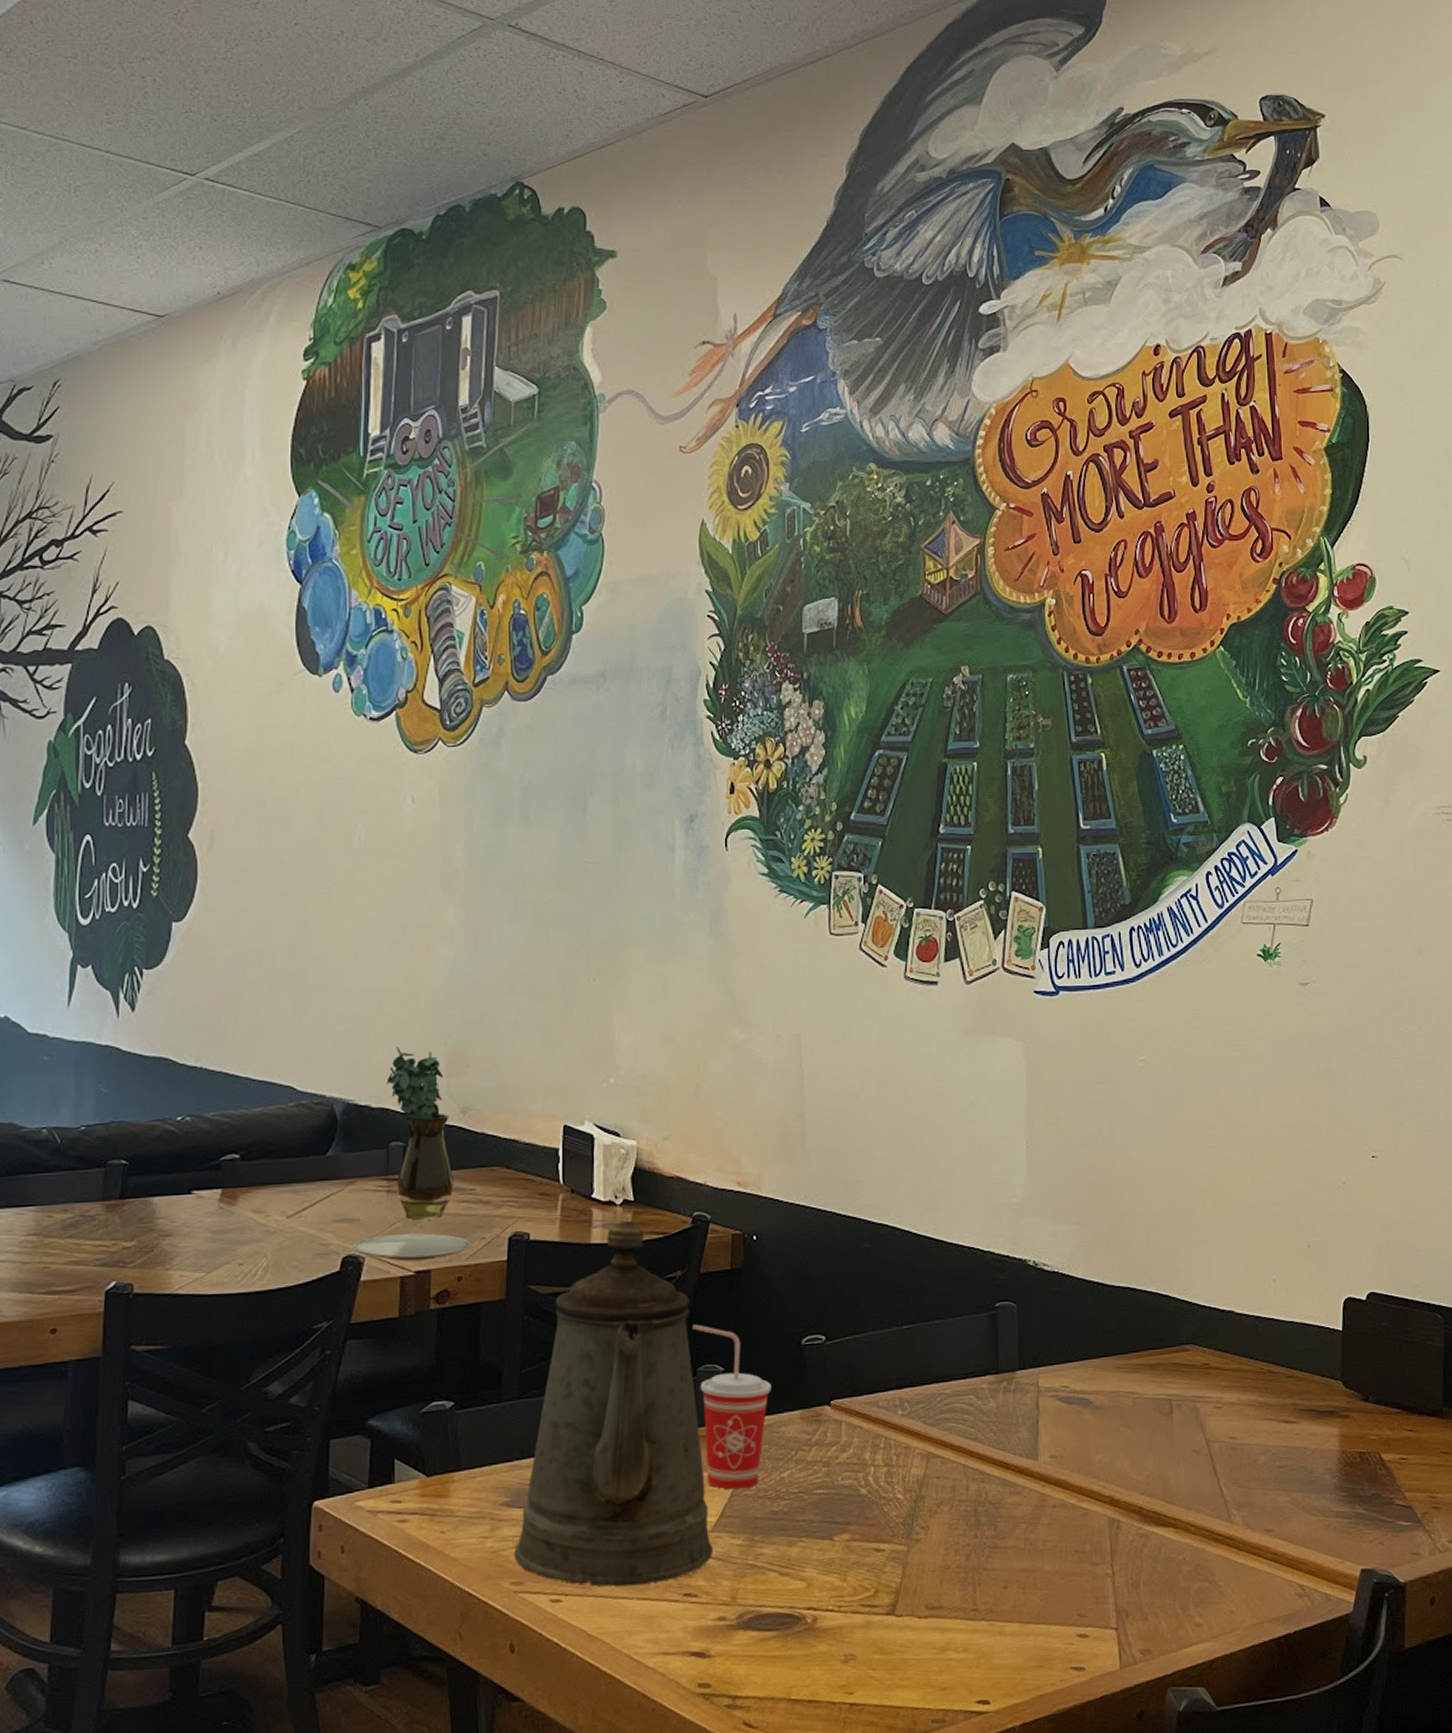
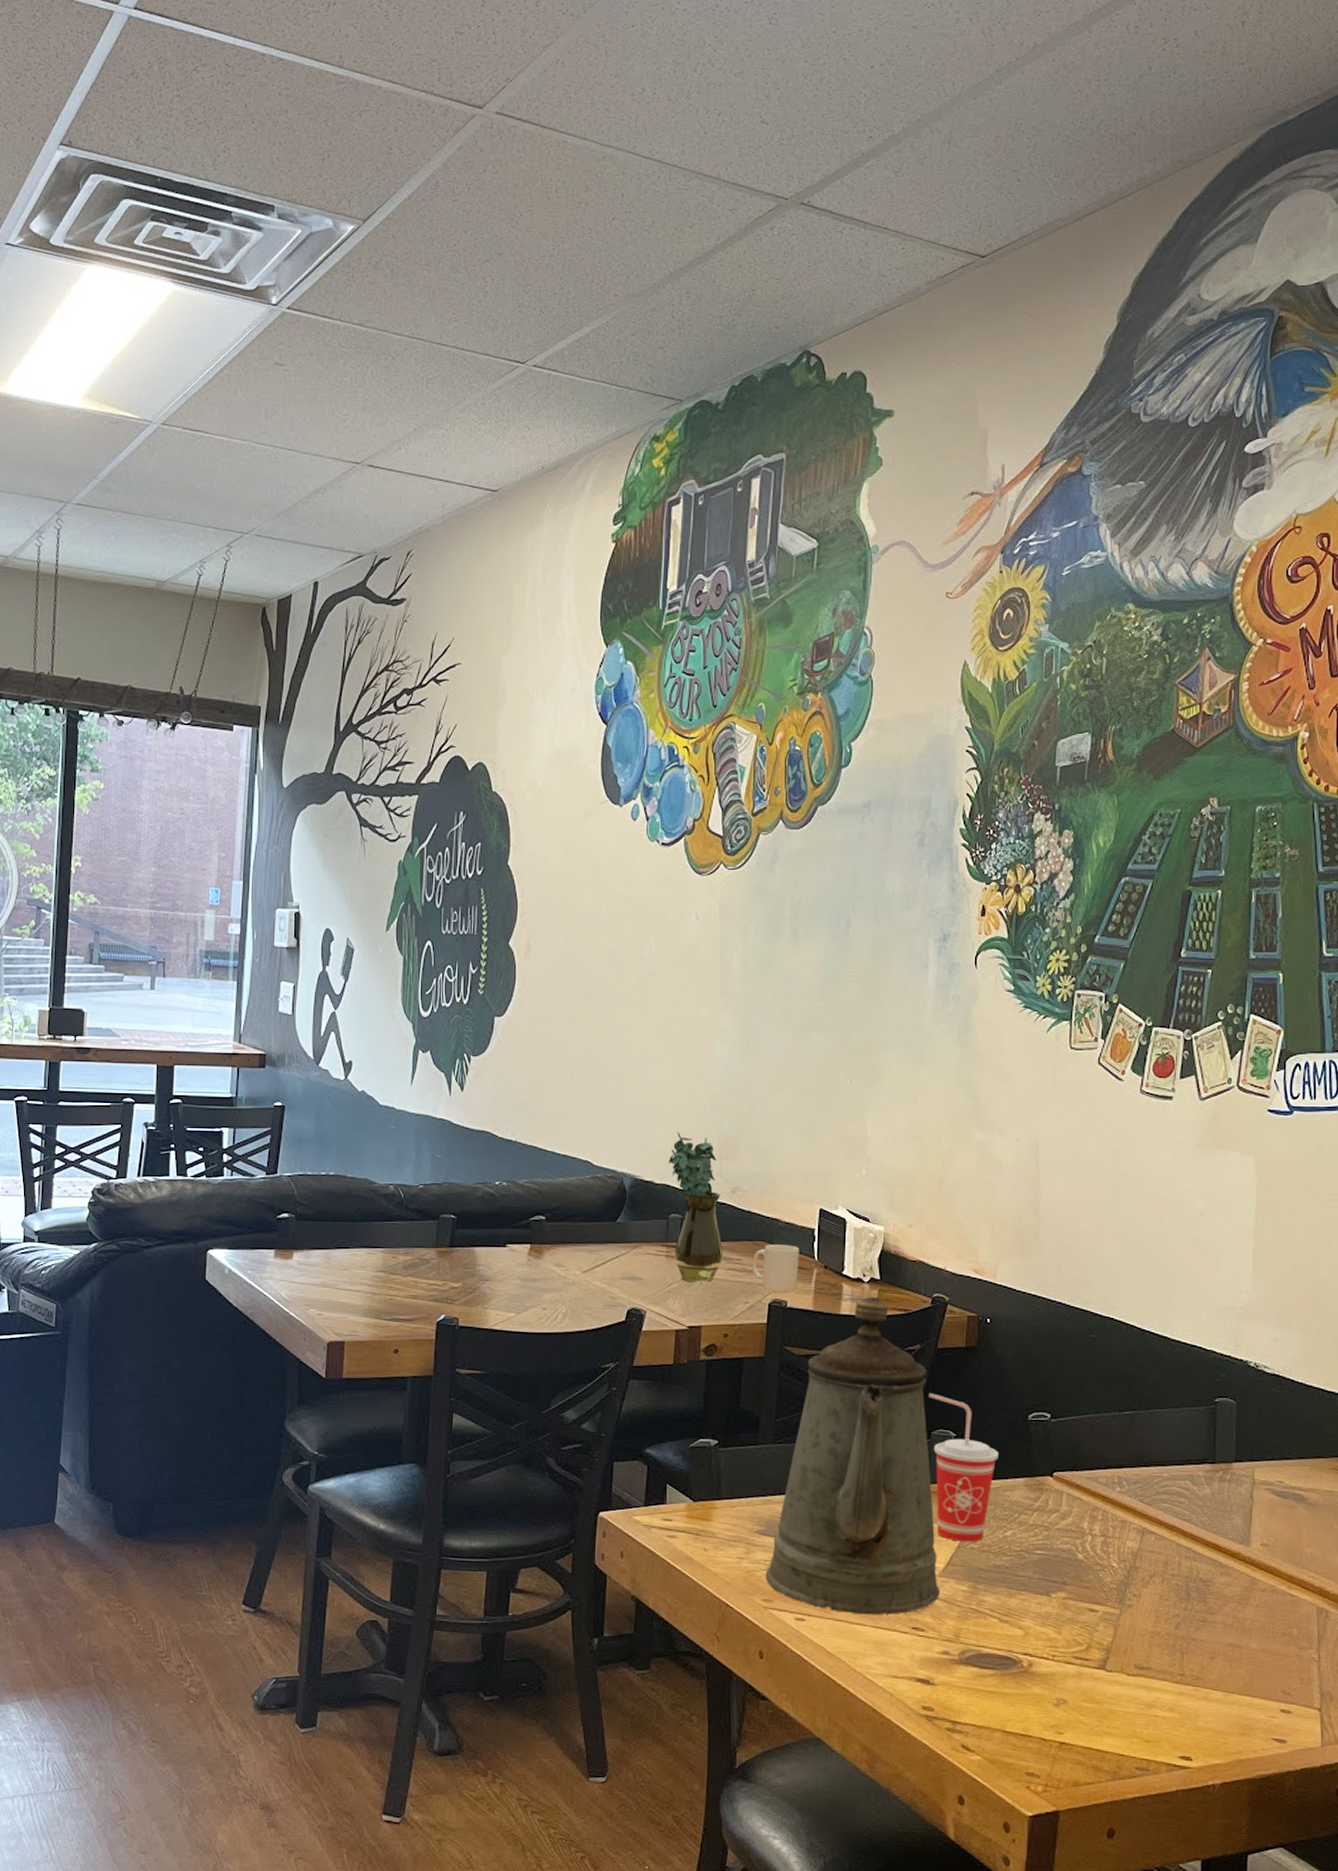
plate: present [353,1233,471,1261] -> none [637,1293,736,1318]
cup: none [488,1168,542,1224] -> present [752,1244,799,1293]

